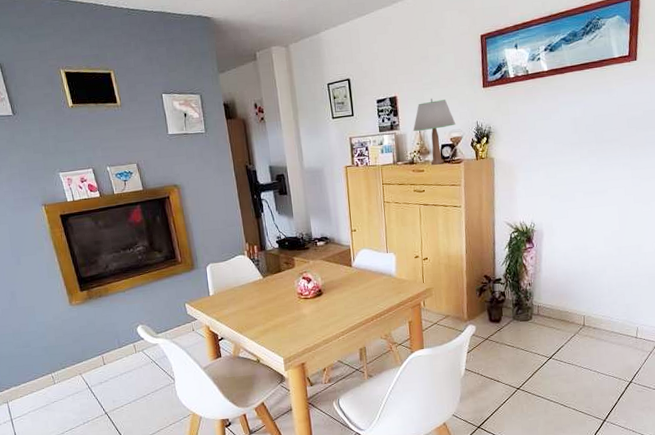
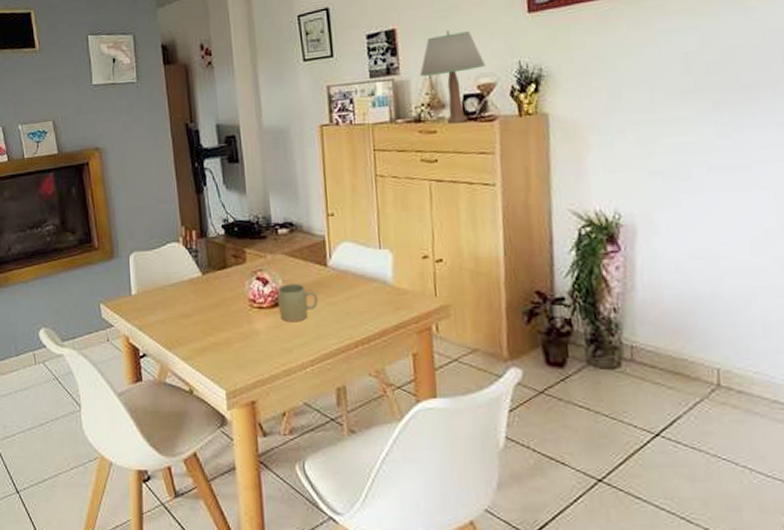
mug: none [317,280,346,307] -> present [277,283,318,321]

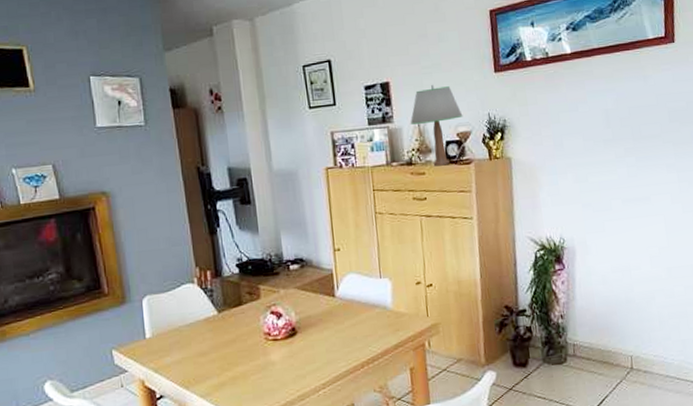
mug: present [277,283,318,321] -> none [290,314,328,350]

